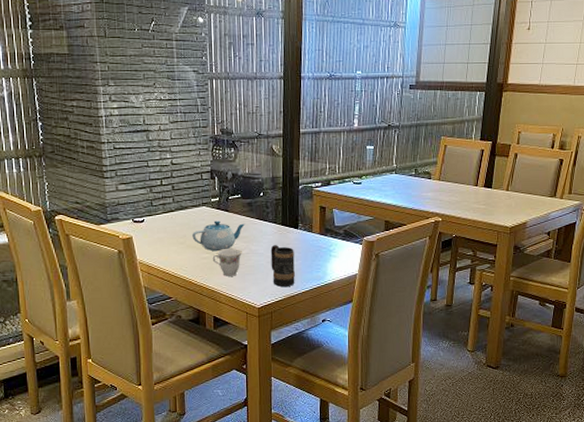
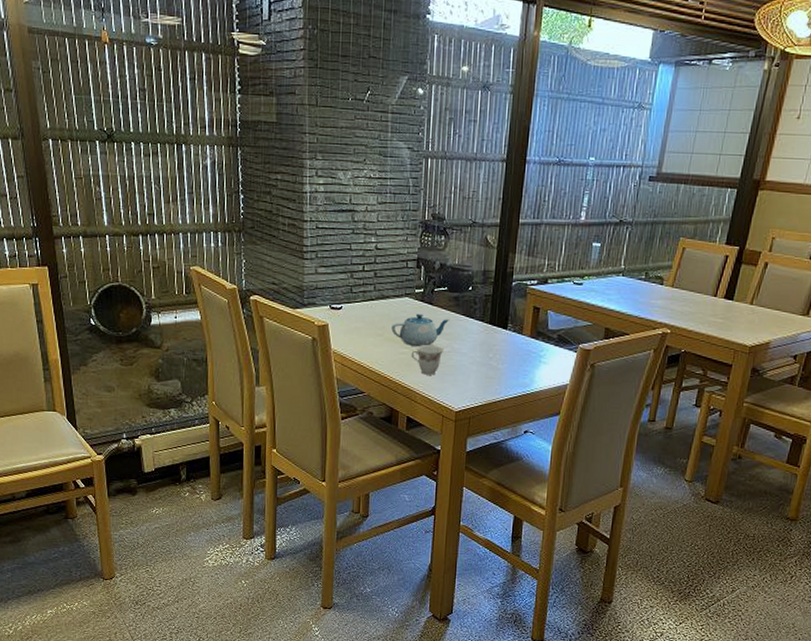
mug: present [270,245,295,287] -> none [473,345,501,391]

